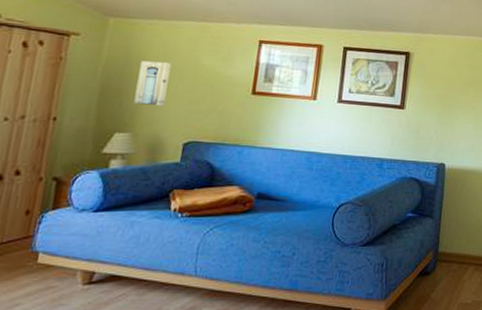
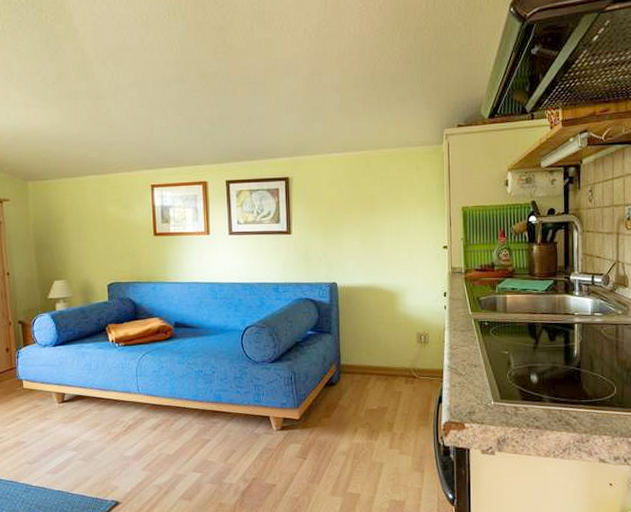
wall art: present [133,61,171,106] -> none [60,215,86,255]

